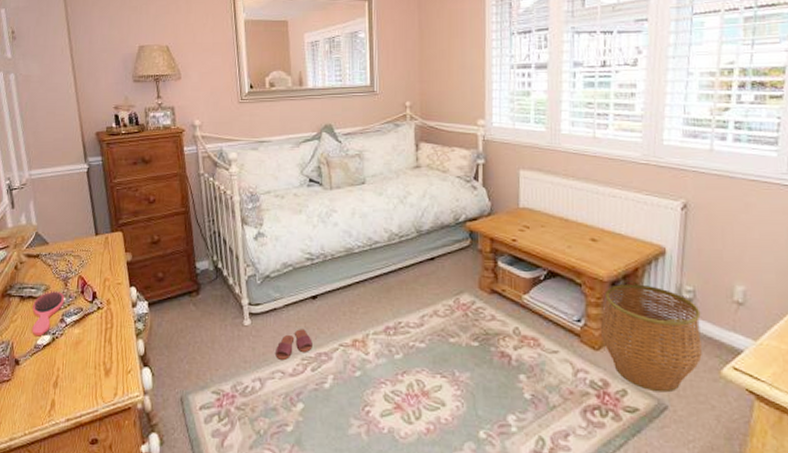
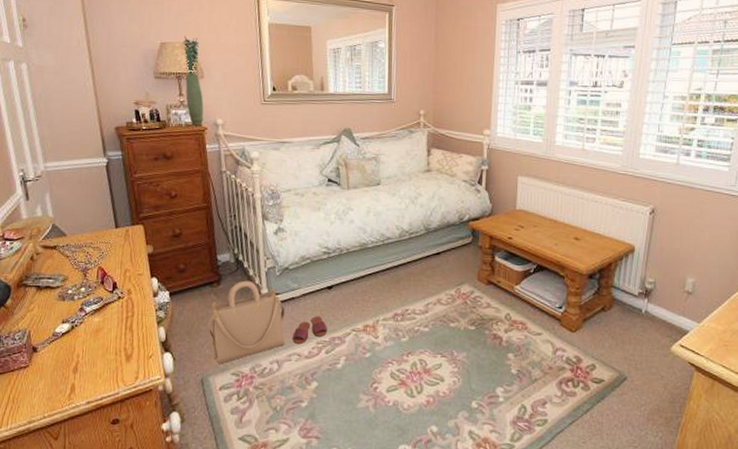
hairbrush: present [32,290,65,337] -> none [50,280,84,325]
vase: none [160,38,182,128] -> present [183,36,204,126]
handbag: none [187,290,268,381] -> present [208,280,285,364]
basket: present [600,279,702,393] -> none [577,272,658,366]

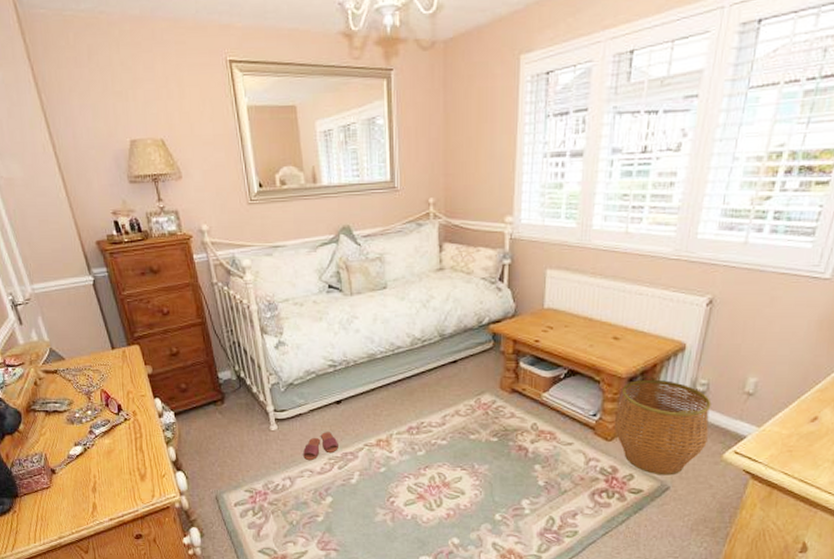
vase: present [183,36,204,126] -> none [154,130,188,234]
handbag: present [208,280,285,364] -> none [216,398,296,482]
basket: none [577,272,658,366] -> present [614,375,711,476]

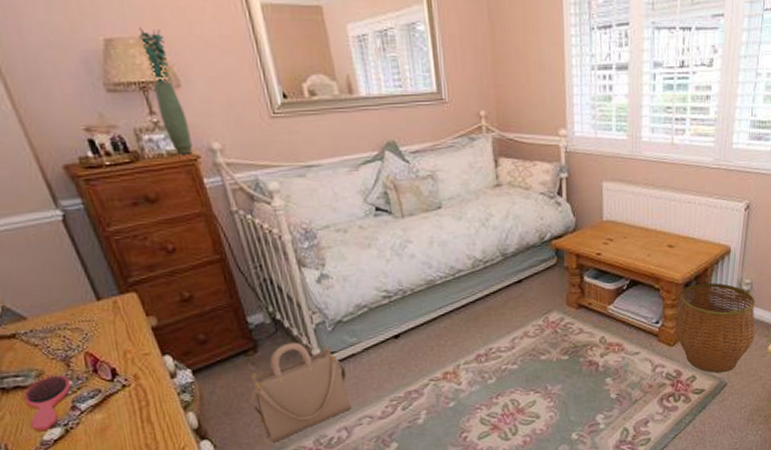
hairbrush: none [59,404,91,448] -> present [23,373,72,432]
vase: none [154,130,188,234] -> present [138,28,193,154]
handbag: none [216,398,296,482] -> present [251,342,352,443]
slippers: present [303,432,338,460] -> none [359,370,401,405]

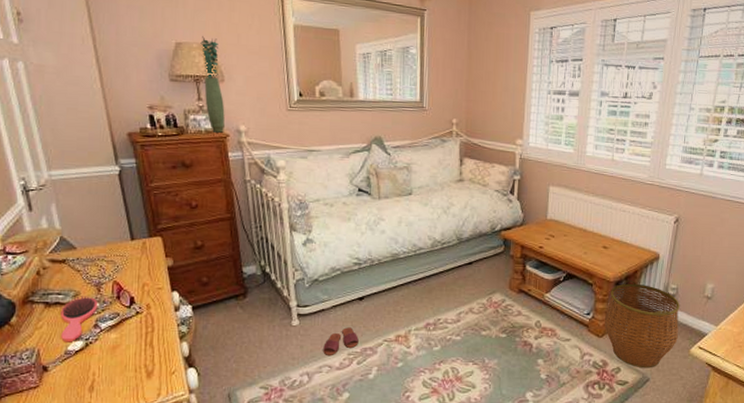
handbag: present [251,342,352,443] -> none [234,293,315,378]
slippers: none [359,370,401,405] -> present [323,327,359,355]

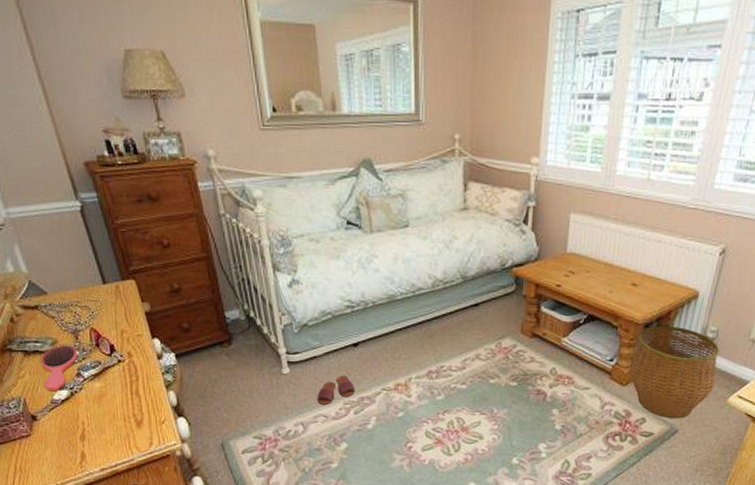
vase: present [200,36,226,133] -> none [153,40,192,159]

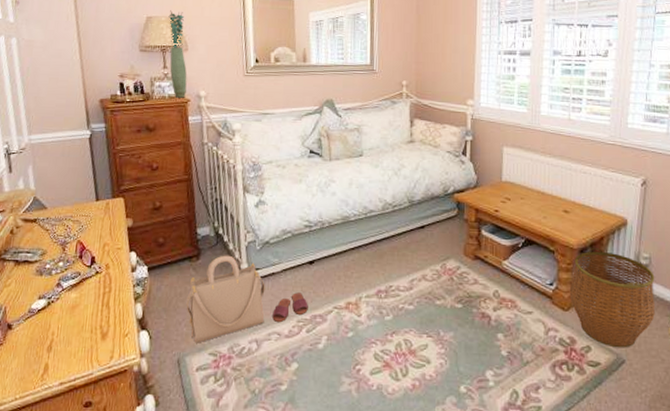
hairbrush: present [41,344,79,392] -> none [26,254,63,301]
vase: none [153,40,192,159] -> present [168,10,188,98]
handbag: none [223,339,309,428] -> present [186,255,265,343]

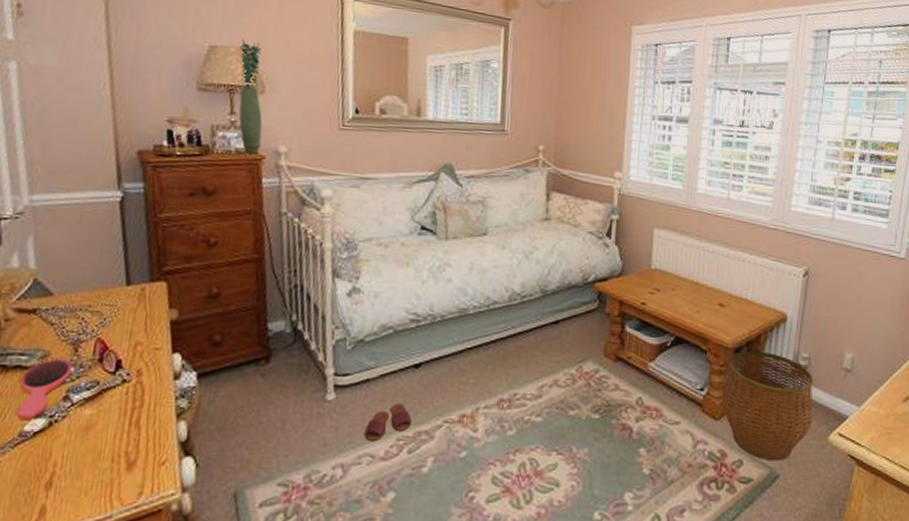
hairbrush: none [26,254,63,301] -> present [16,357,73,420]
handbag: present [186,255,265,343] -> none [248,357,357,471]

